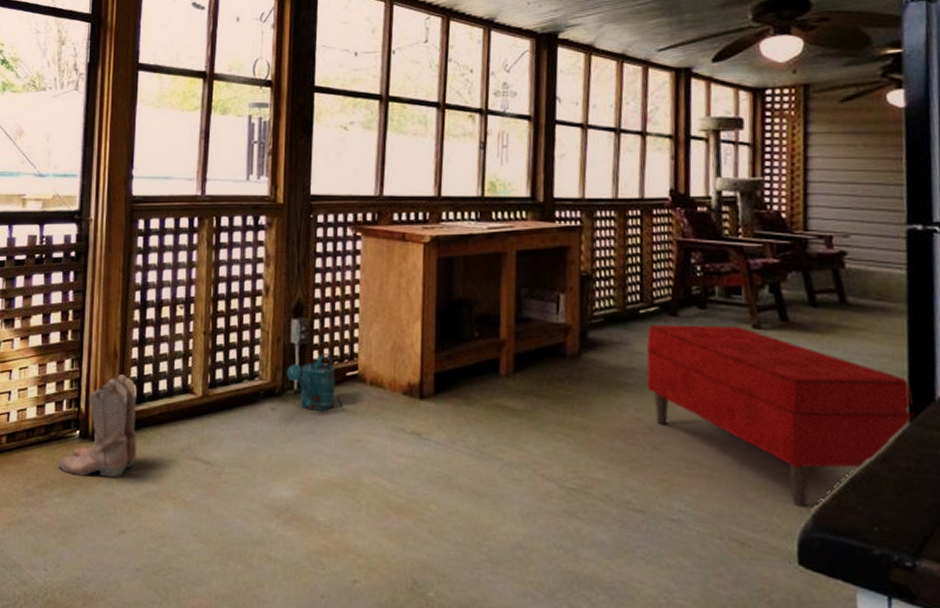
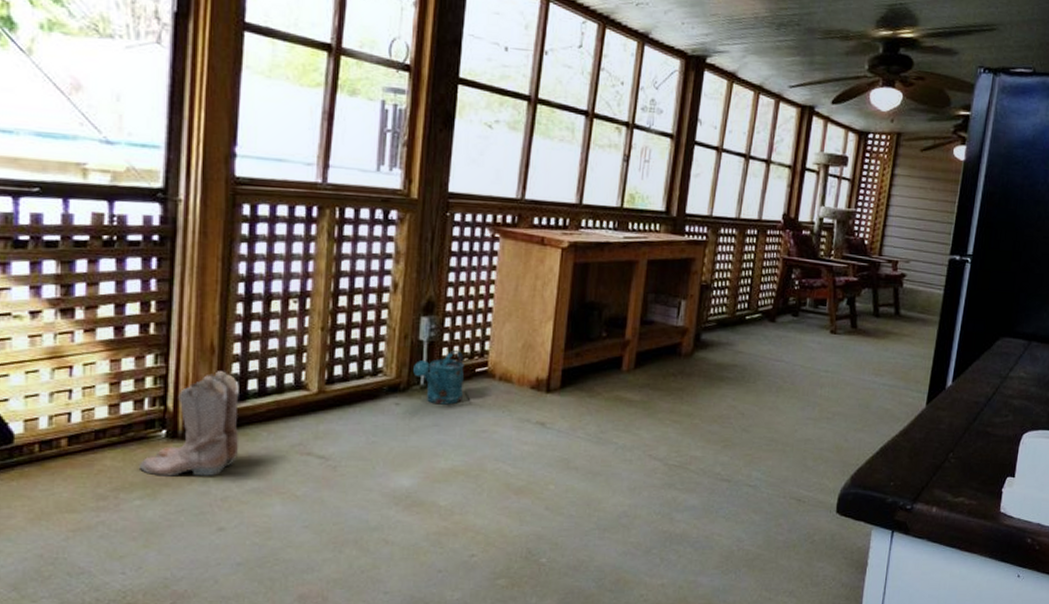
bench: present [646,324,914,508] -> none [744,329,932,471]

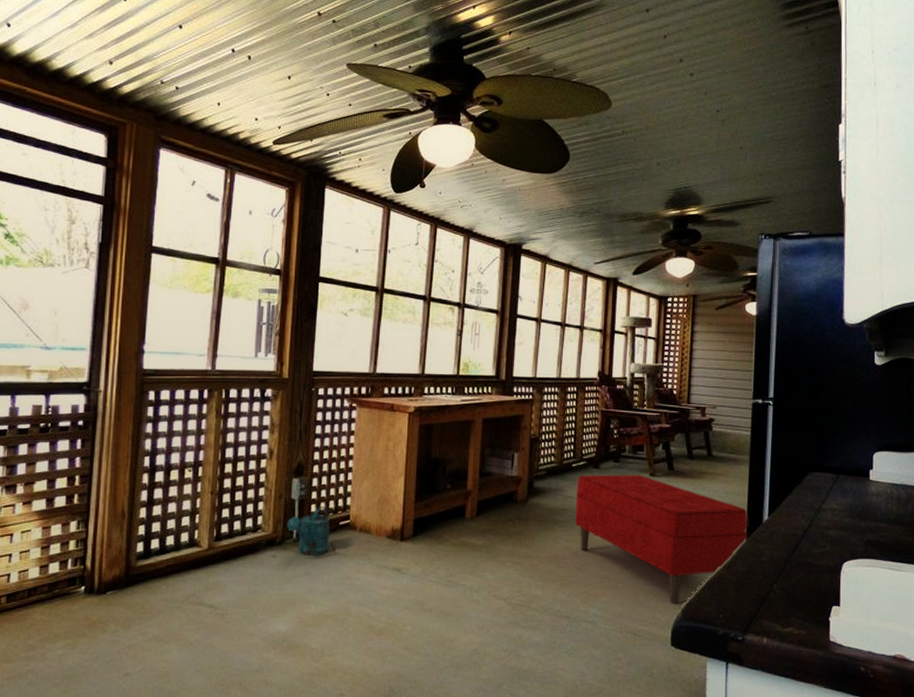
boots: present [138,371,239,478] -> none [62,533,144,629]
bench: none [744,329,932,471] -> present [575,474,749,605]

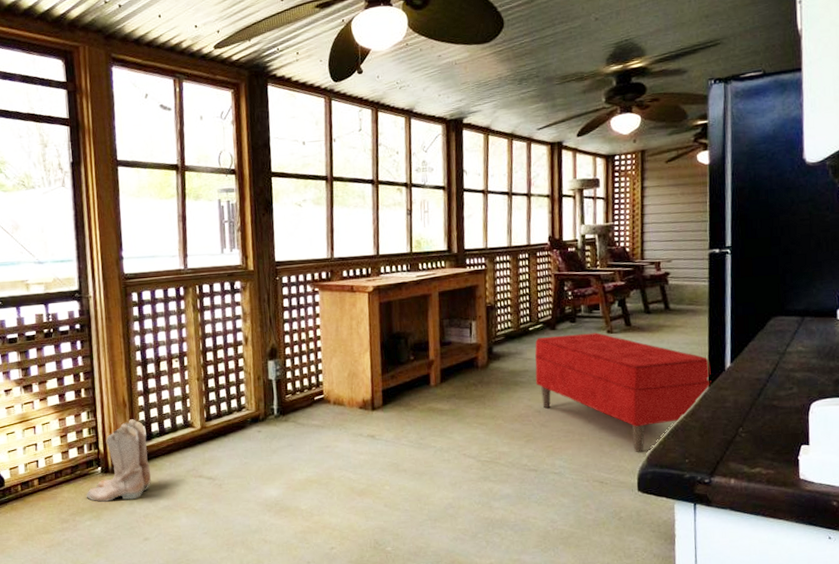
boots: none [62,533,144,629] -> present [85,419,152,503]
watering can: present [287,506,330,555] -> none [268,384,308,429]

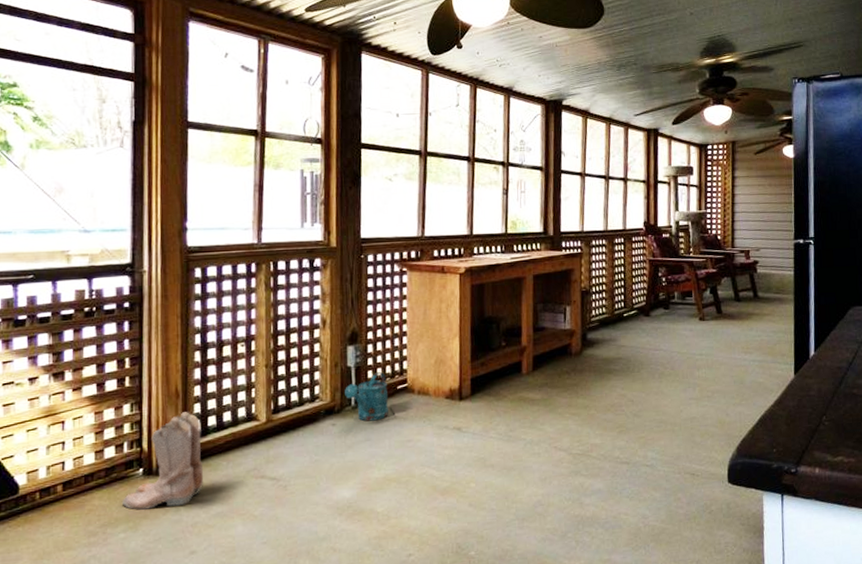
watering can: none [268,384,308,429] -> present [345,371,388,422]
bench: present [535,332,711,453] -> none [629,320,797,443]

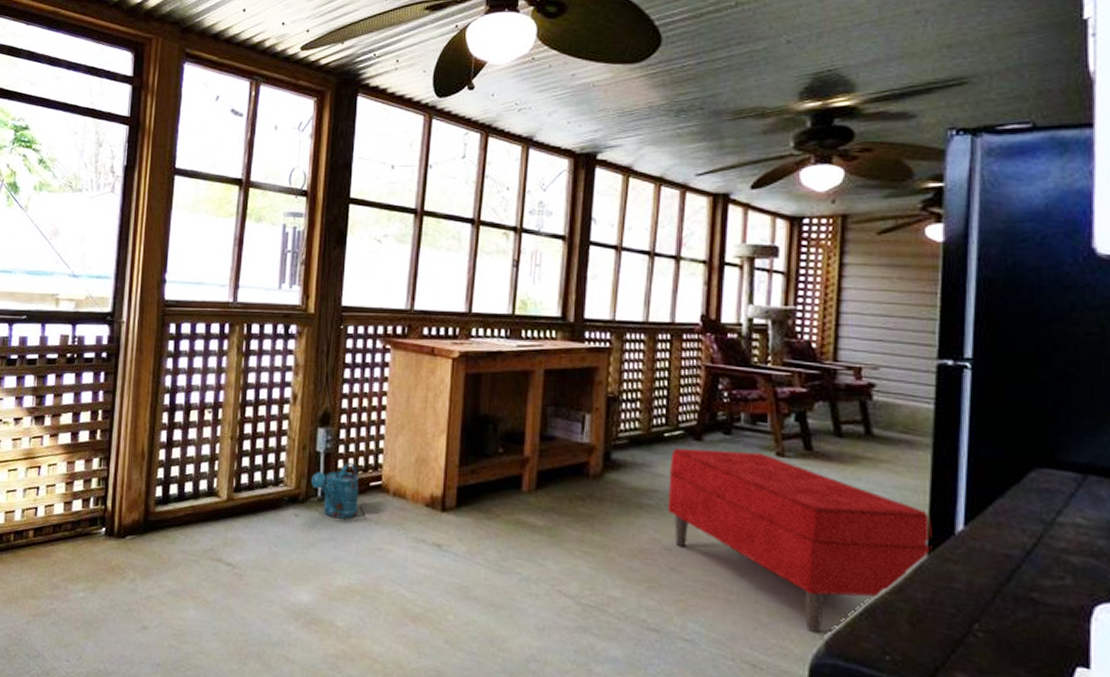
boots: present [121,412,204,511] -> none [83,475,163,575]
bench: none [629,320,797,443] -> present [668,448,932,634]

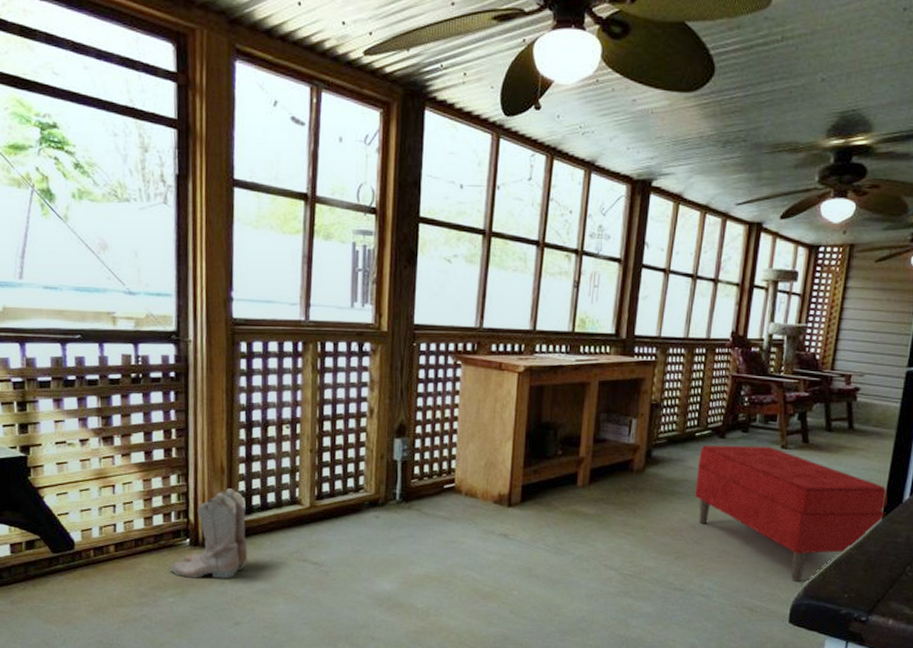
boots: none [83,475,163,575] -> present [170,488,248,579]
watering can: present [311,462,359,519] -> none [390,468,434,518]

